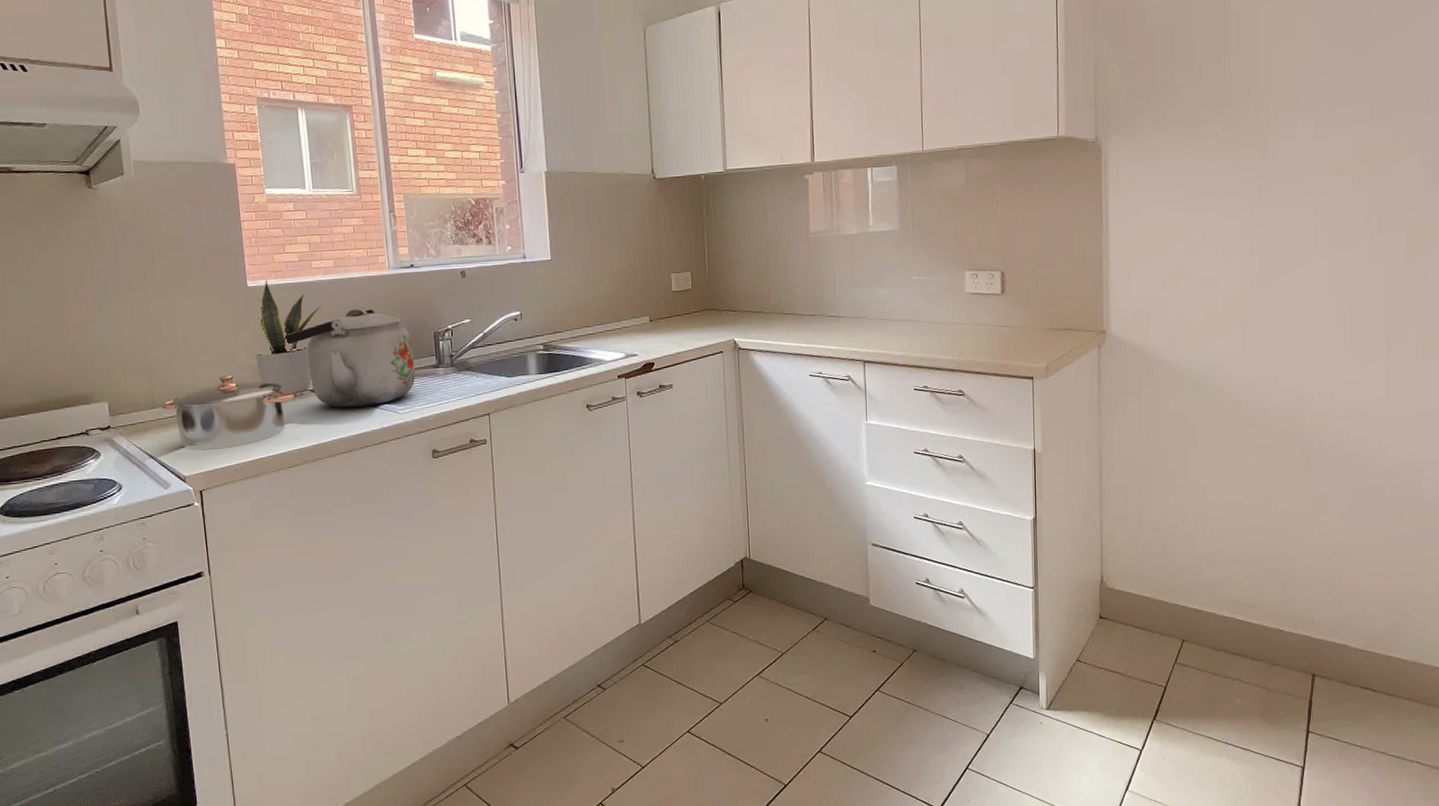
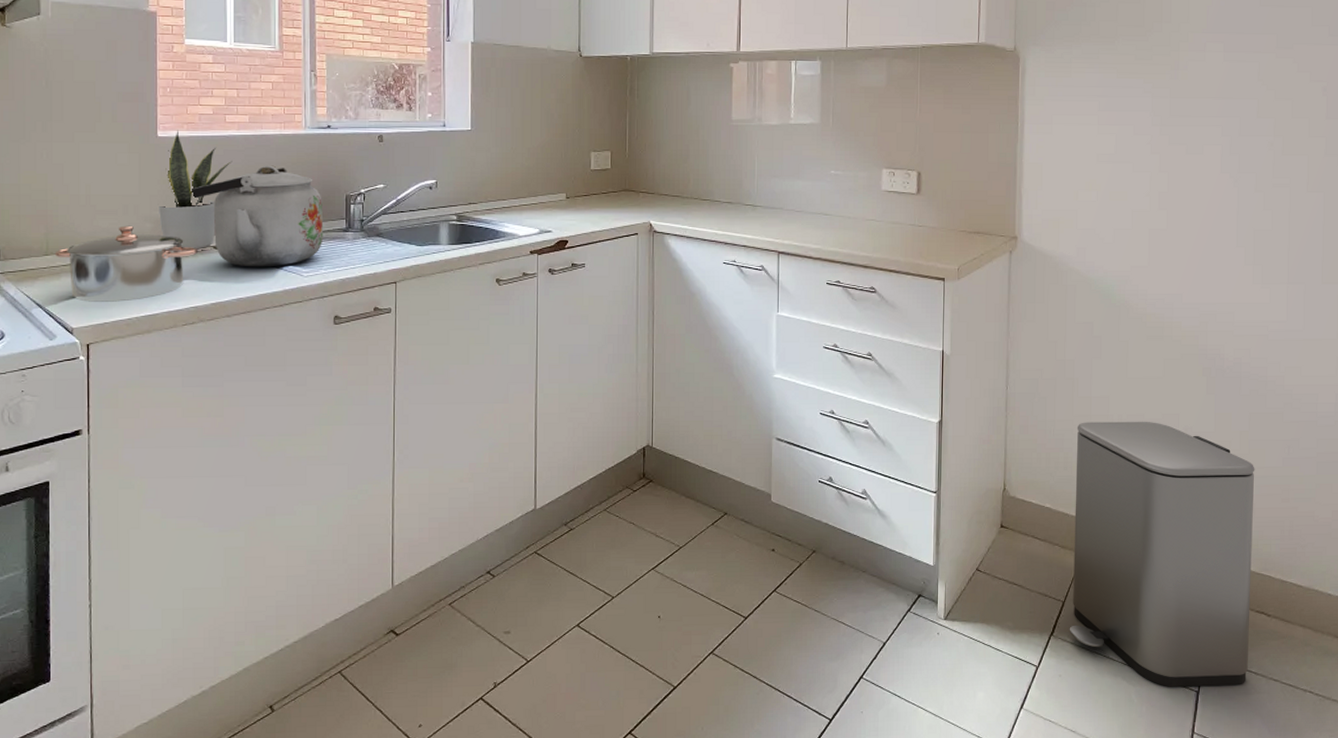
pedal bin: none [1171,506,1357,764] -> present [1069,421,1255,688]

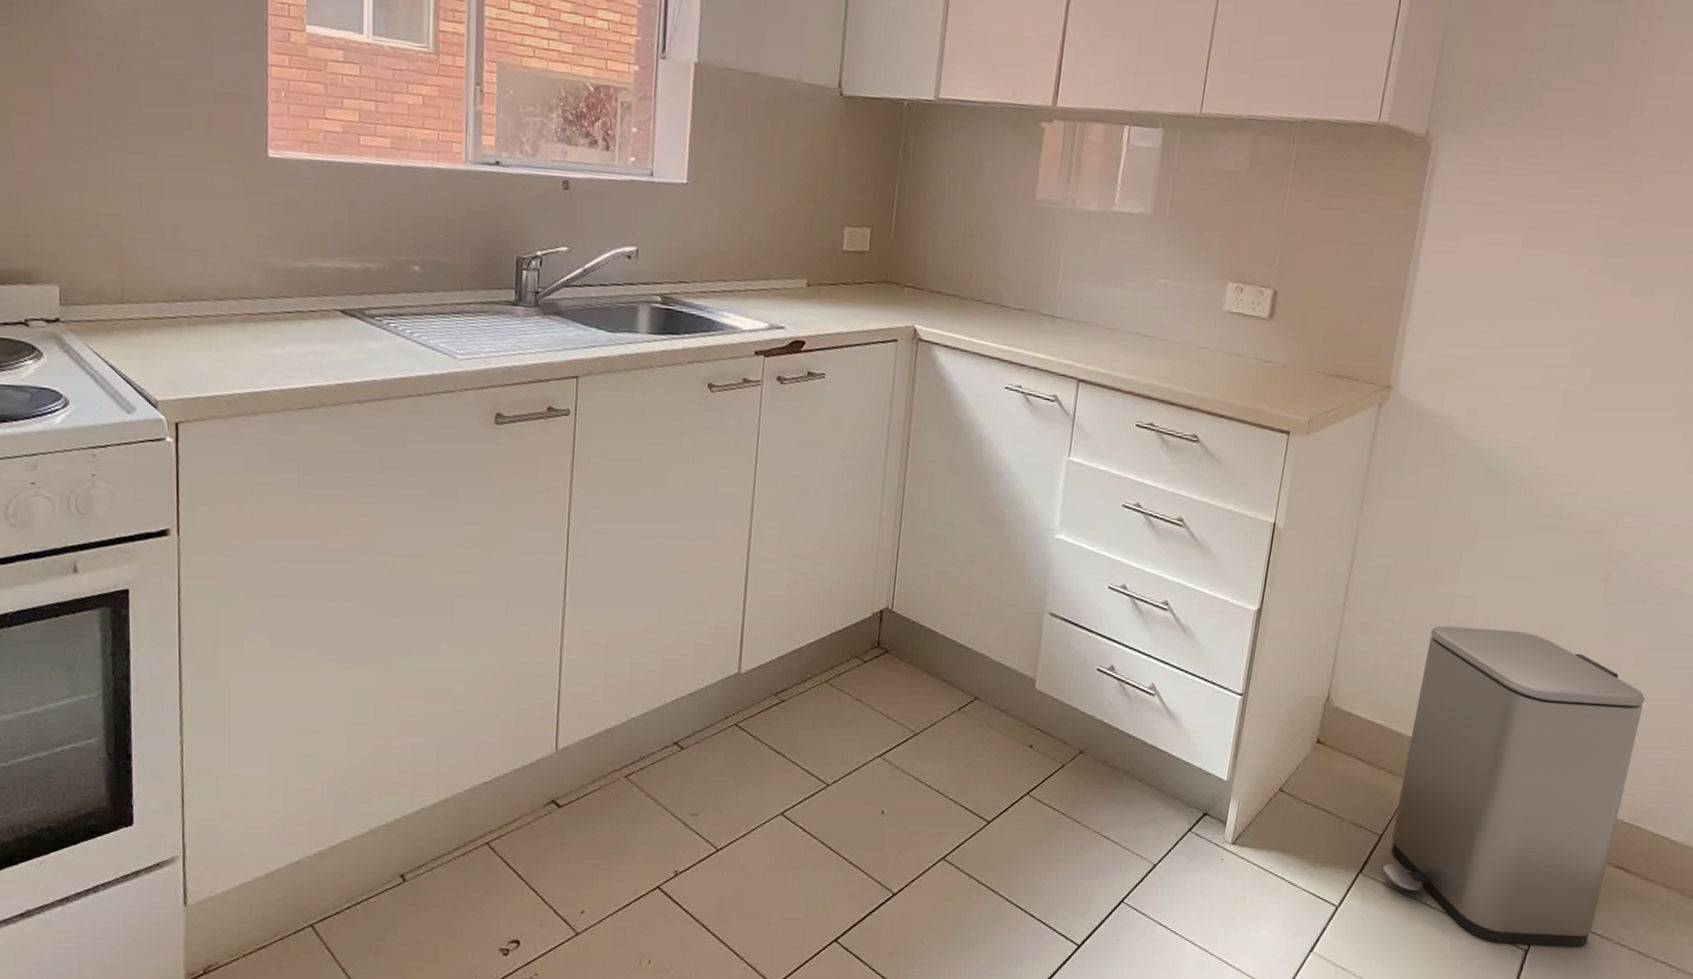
cooking pot: present [55,225,199,303] -> none [132,272,321,373]
potted plant: present [156,130,233,250] -> none [266,150,368,313]
kettle: present [192,165,324,267] -> none [313,208,486,344]

